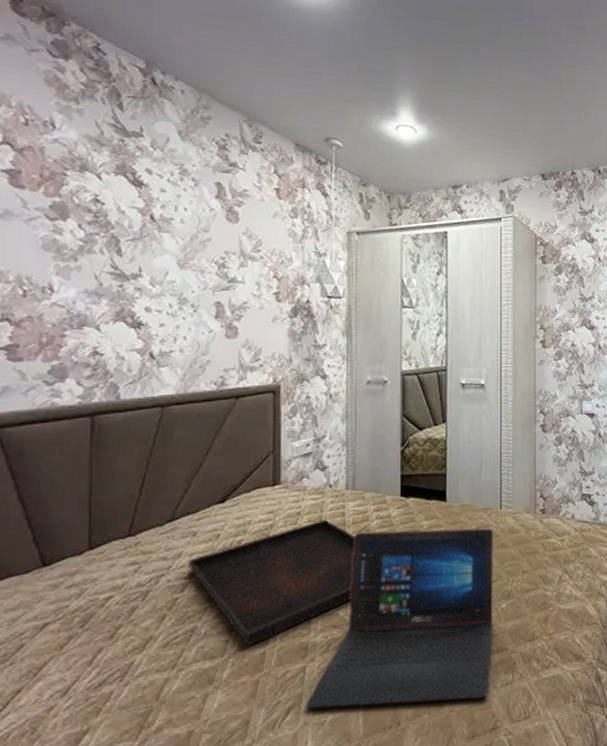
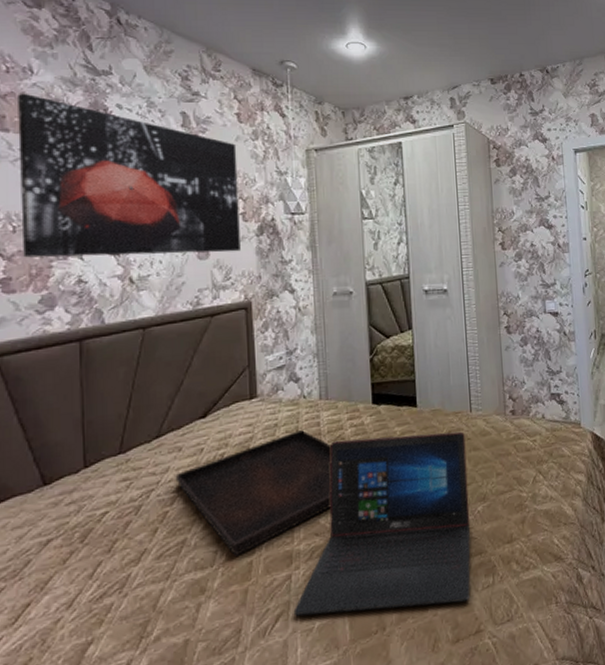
wall art: none [33,148,274,333] -> present [18,93,241,258]

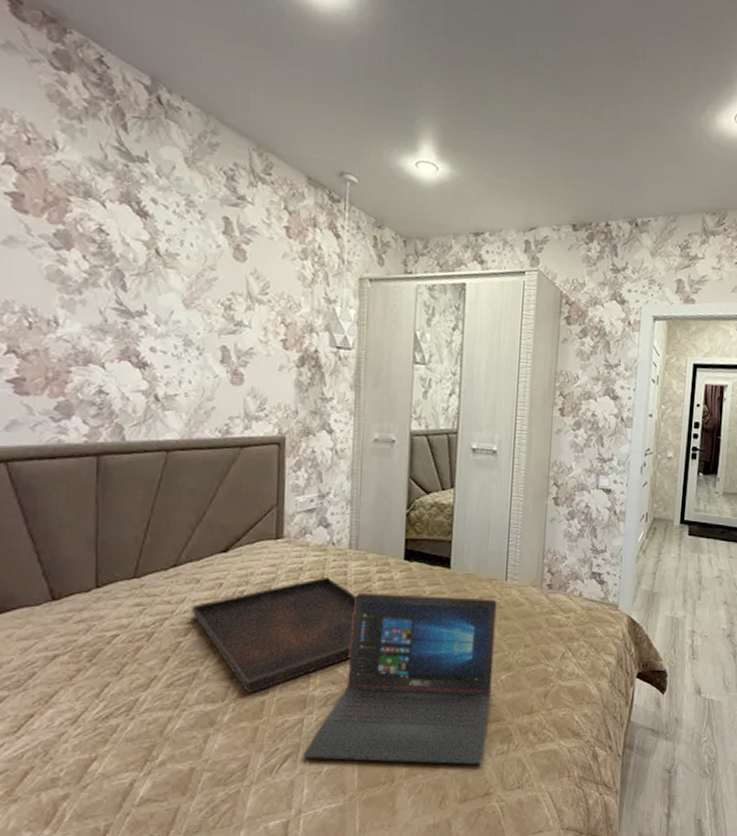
wall art: present [18,93,241,258] -> none [38,170,283,382]

